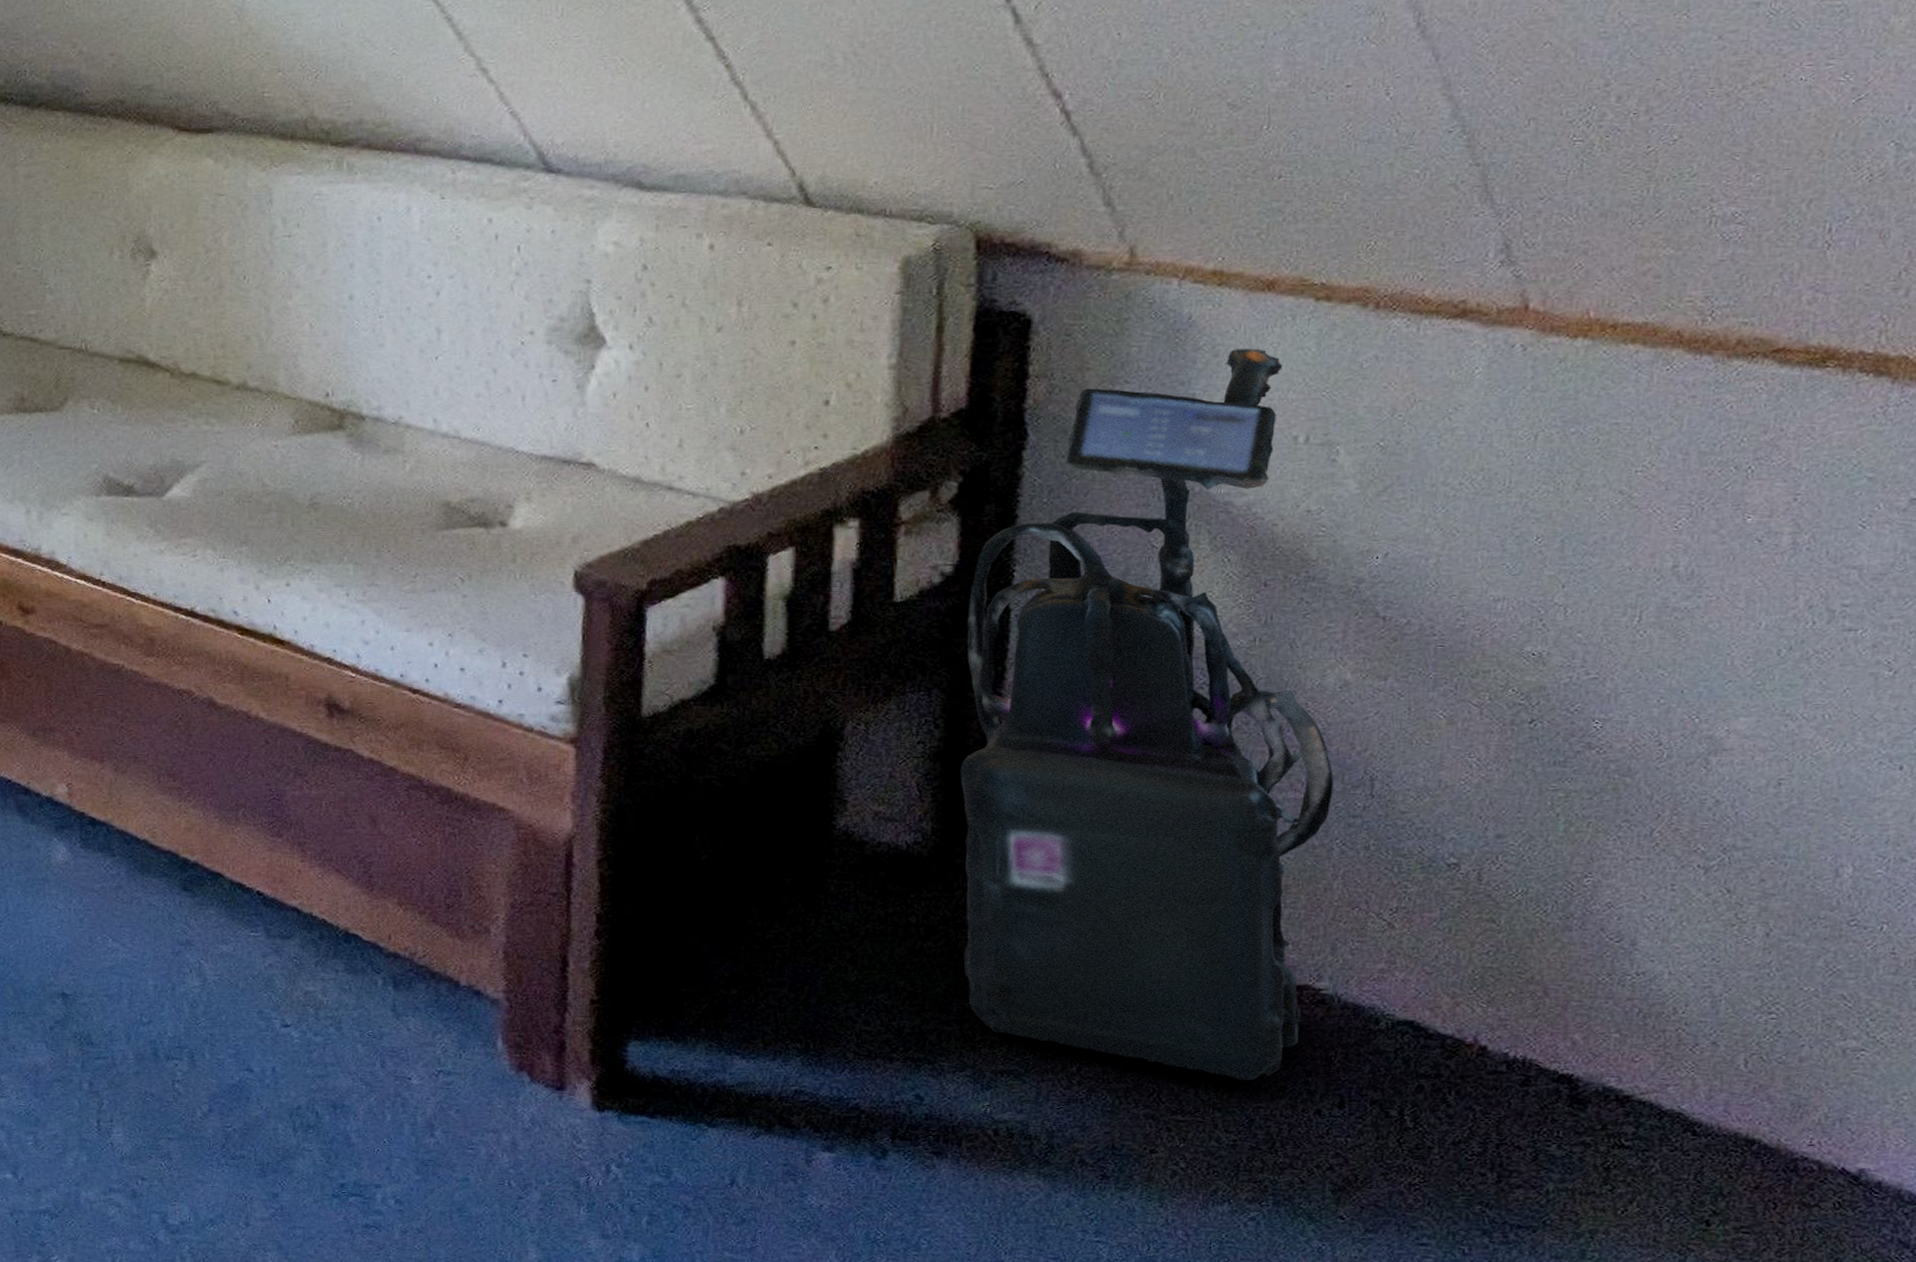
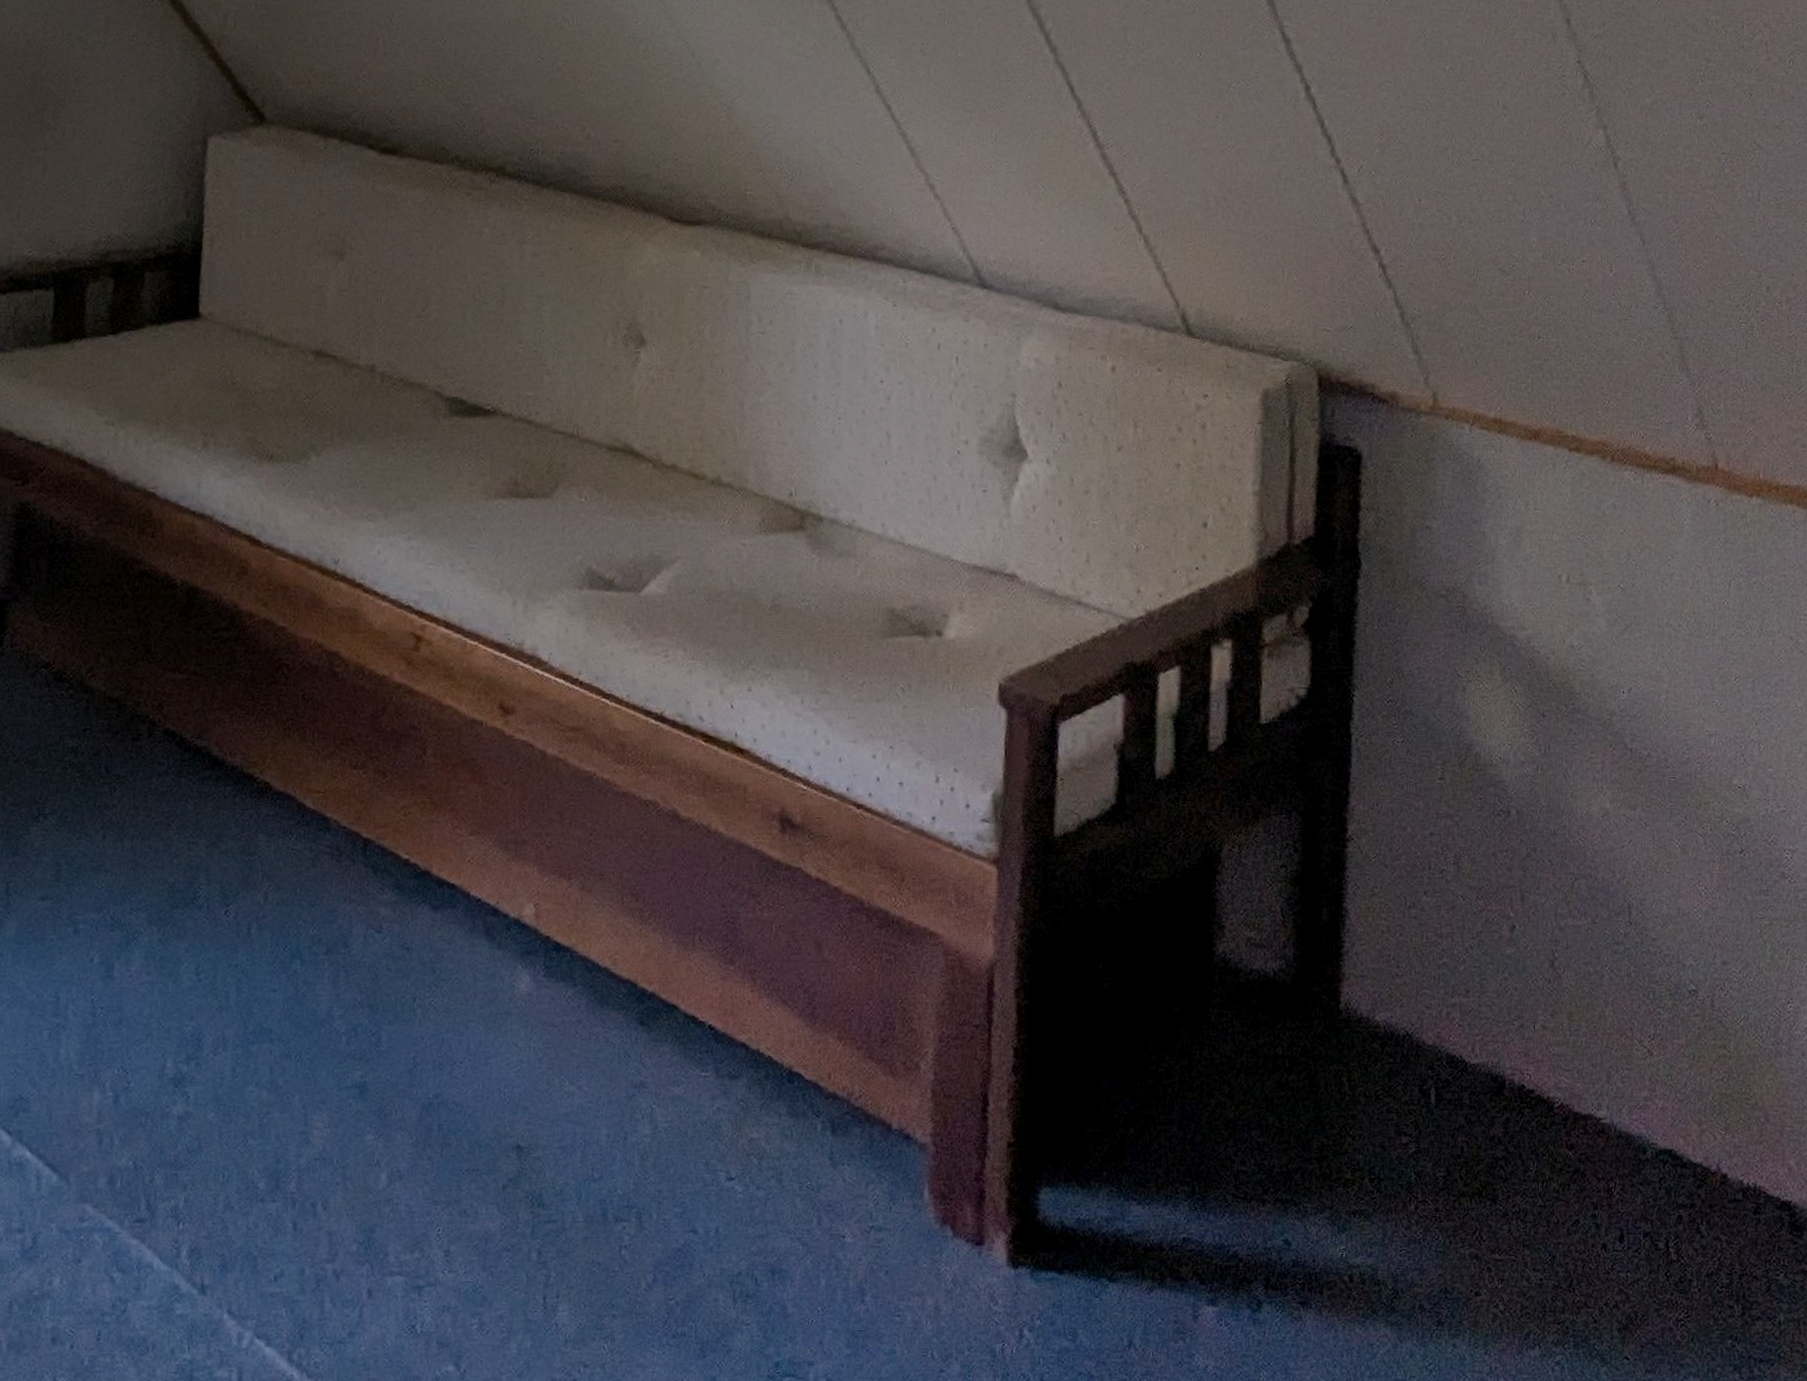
vacuum cleaner: present [959,348,1334,1081] -> none [1315,492,1602,1215]

